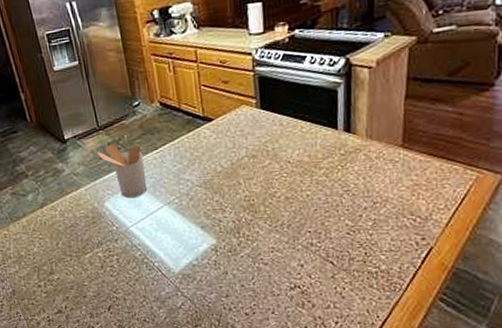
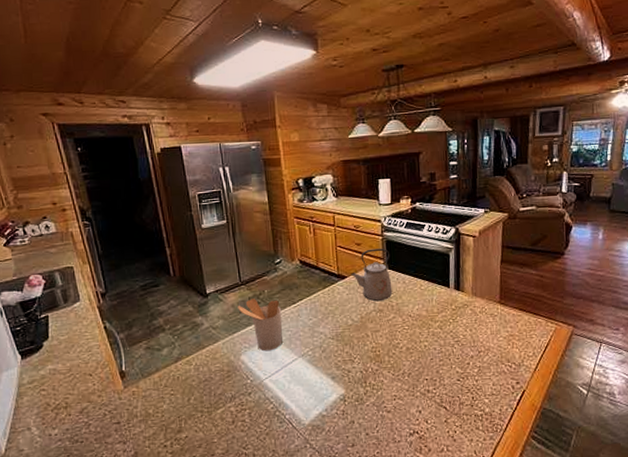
kettle: none [218,85,268,147] -> present [351,248,393,302]

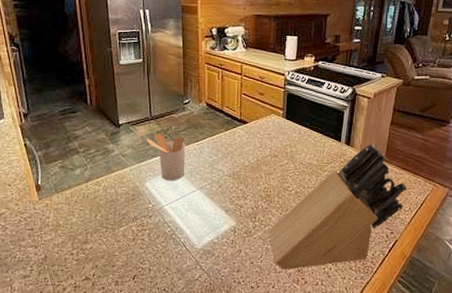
kettle: present [351,248,393,302] -> none [252,99,290,148]
knife block: none [381,286,528,439] -> present [268,144,407,270]

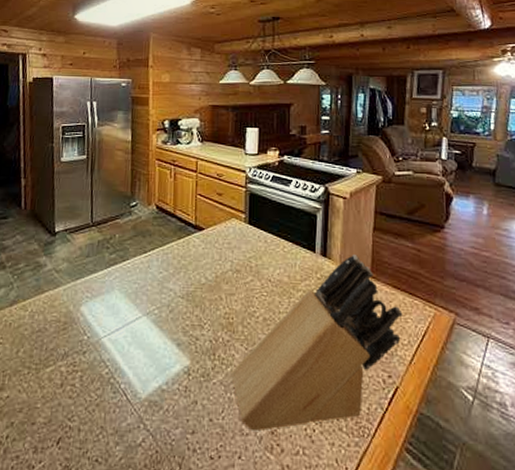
utensil holder: present [146,133,186,181] -> none [85,242,131,305]

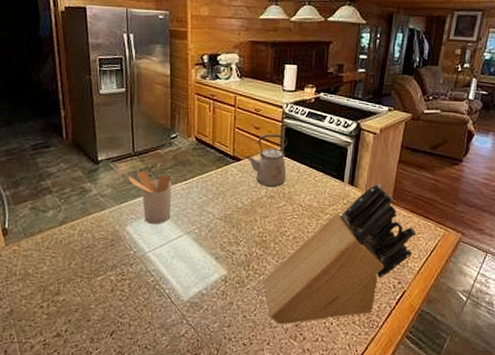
utensil holder: none [85,242,131,305] -> present [128,171,173,225]
kettle: none [209,200,253,260] -> present [246,134,288,188]

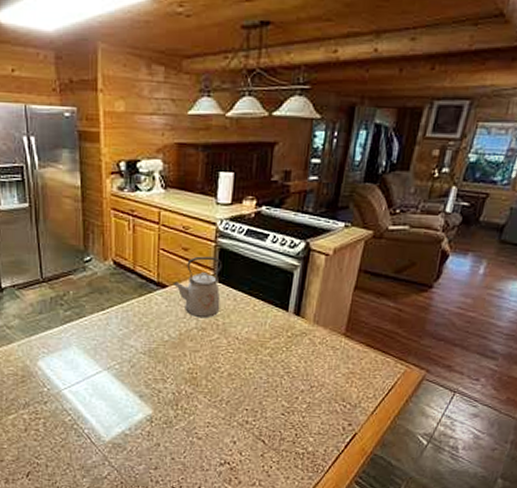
utensil holder: present [128,171,173,225] -> none [37,299,88,360]
knife block: present [263,184,416,325] -> none [193,314,372,468]

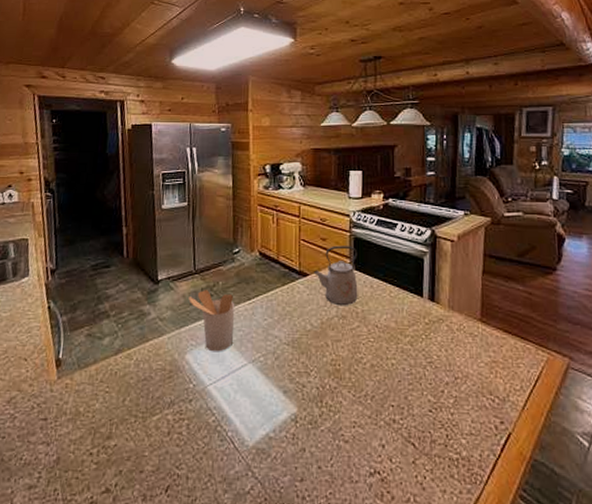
utensil holder: none [37,299,88,360] -> present [189,290,235,352]

